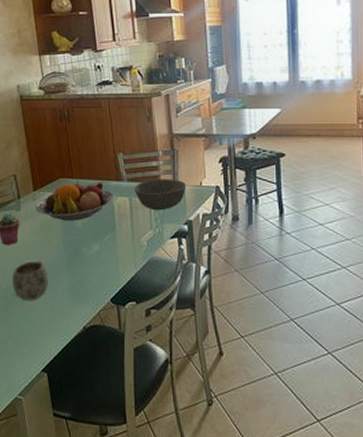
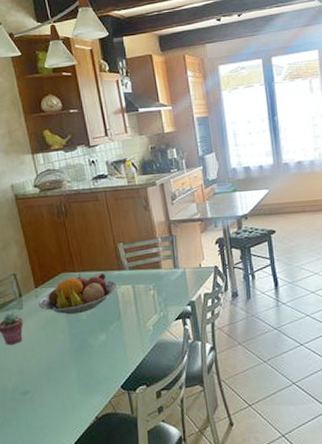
mug: present [11,260,48,300] -> none [18,356,57,398]
bowl: present [134,178,187,211] -> none [136,263,187,295]

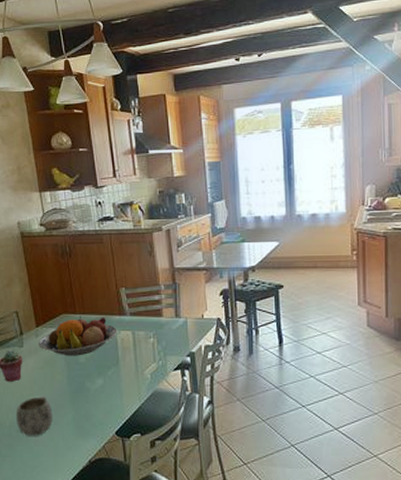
mug: none [18,356,57,398] -> present [15,396,53,436]

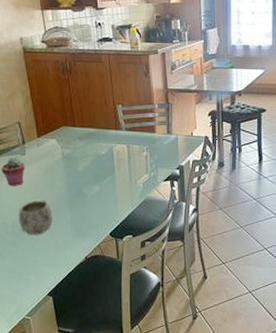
fruit bowl: present [39,316,117,356] -> none [40,129,113,165]

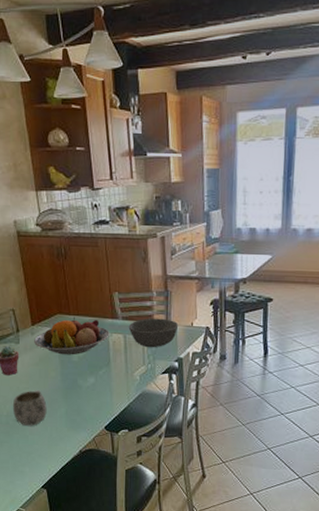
fruit bowl: none [40,129,113,165] -> present [34,317,109,355]
bowl: none [132,128,179,157] -> present [128,318,179,348]

